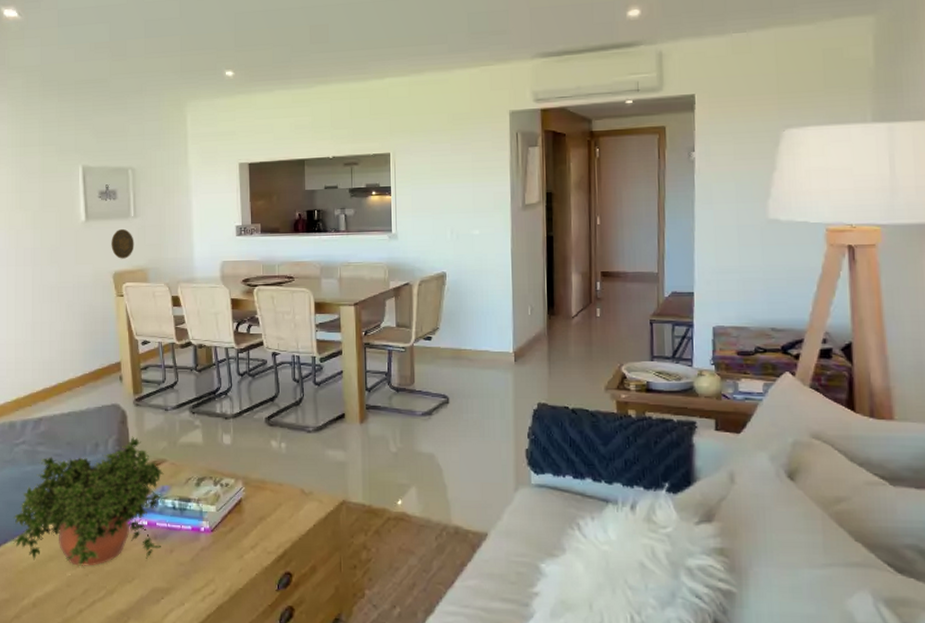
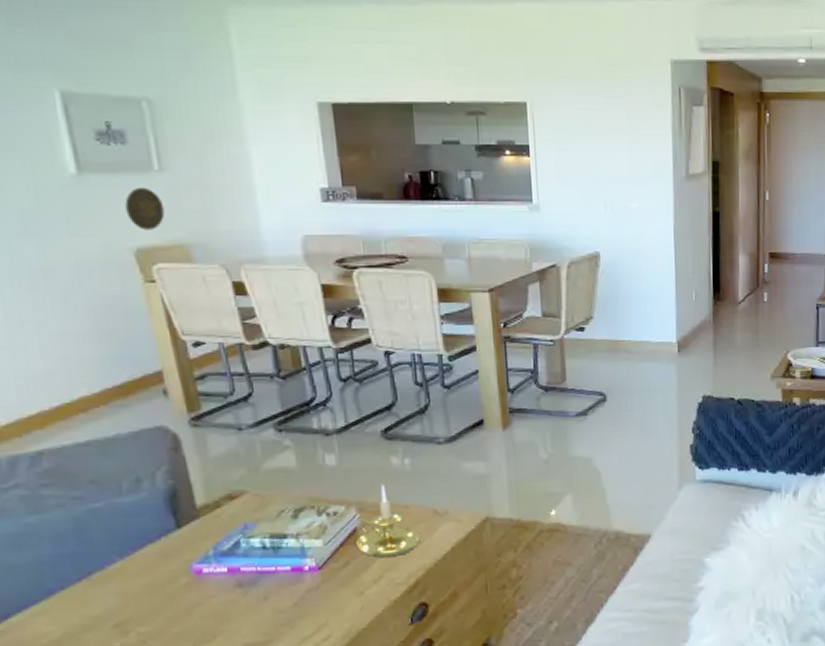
potted plant: present [11,436,164,567] -> none [14,465,251,634]
candle holder: none [240,464,290,527] -> present [356,485,421,558]

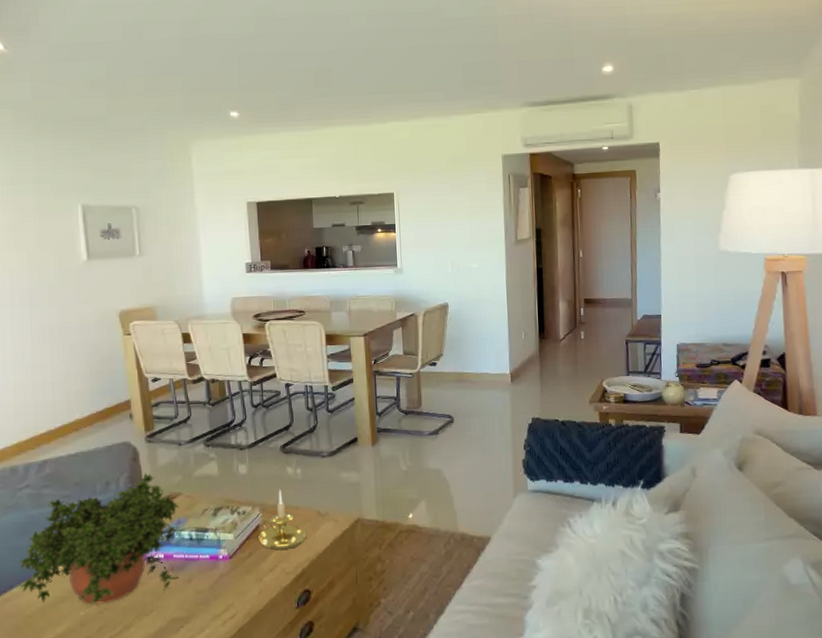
potted plant: none [14,465,251,634] -> present [17,472,180,606]
decorative plate: present [125,186,165,230] -> none [116,267,141,298]

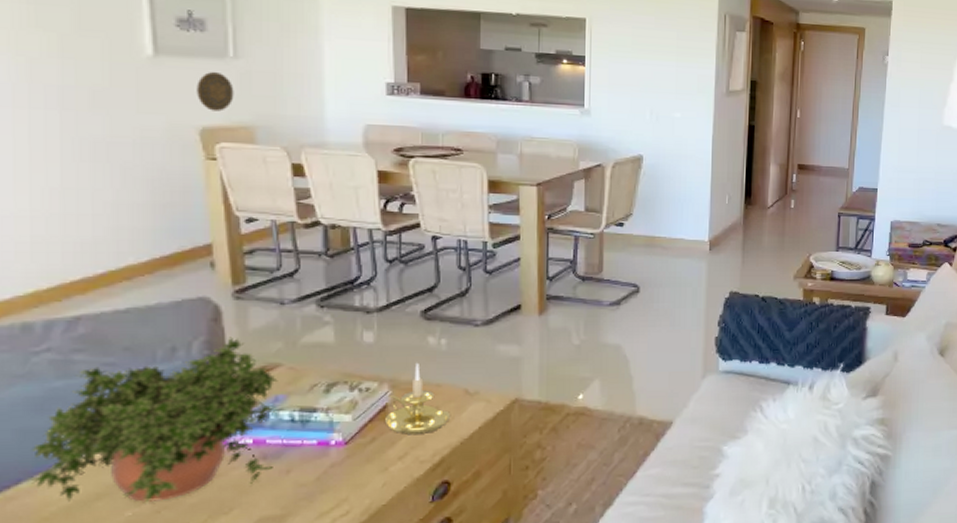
decorative plate: none [116,267,141,298] -> present [197,71,234,112]

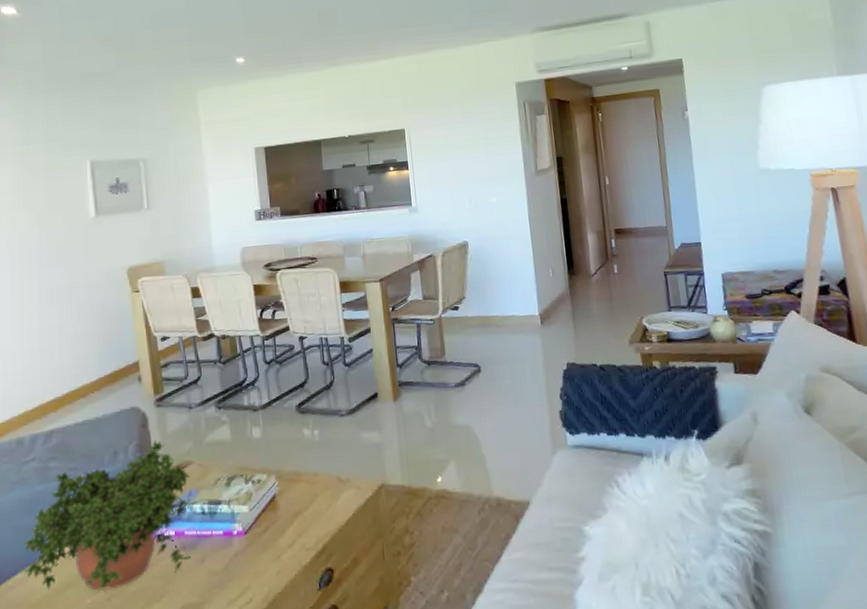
decorative plate: present [197,71,234,112] -> none [124,221,149,253]
candle holder: present [385,363,450,434] -> none [275,454,328,523]

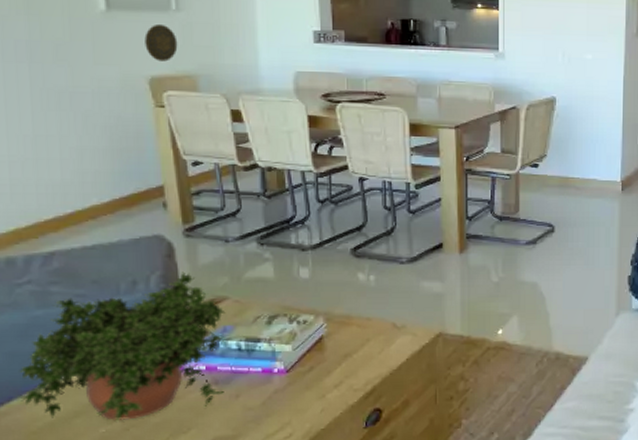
decorative plate: none [124,221,149,253] -> present [144,23,178,62]

